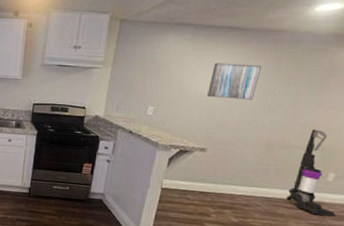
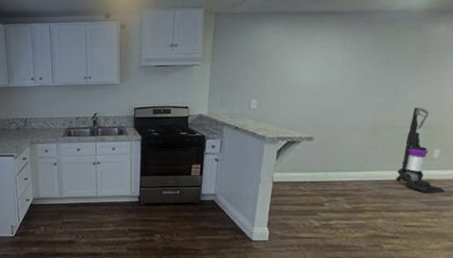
wall art: present [207,62,262,100] -> none [309,48,360,85]

